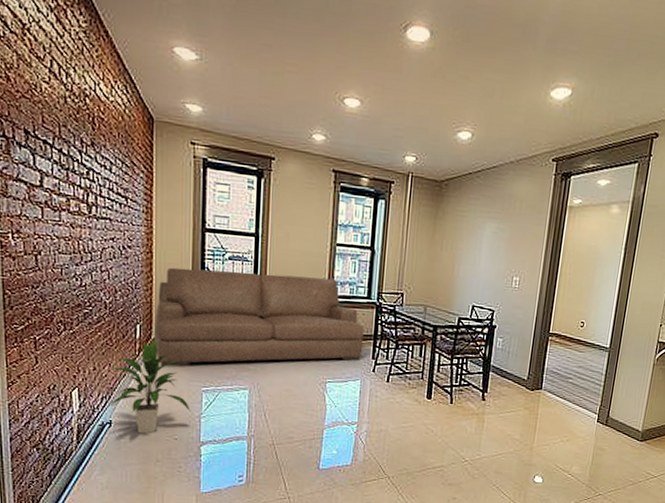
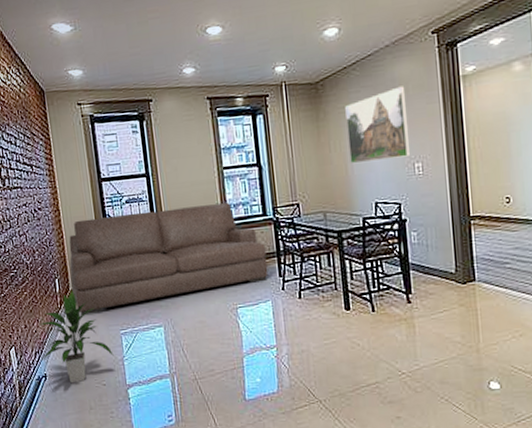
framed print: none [458,203,520,270] -> present [345,86,411,164]

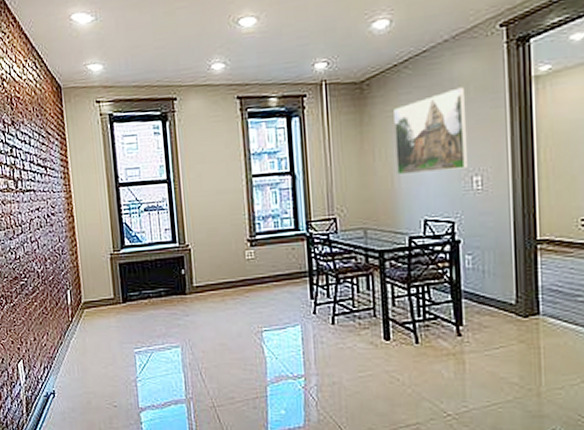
indoor plant: present [39,291,114,384] -> none [49,304,126,403]
sofa: present [69,203,269,316] -> none [82,215,299,331]

